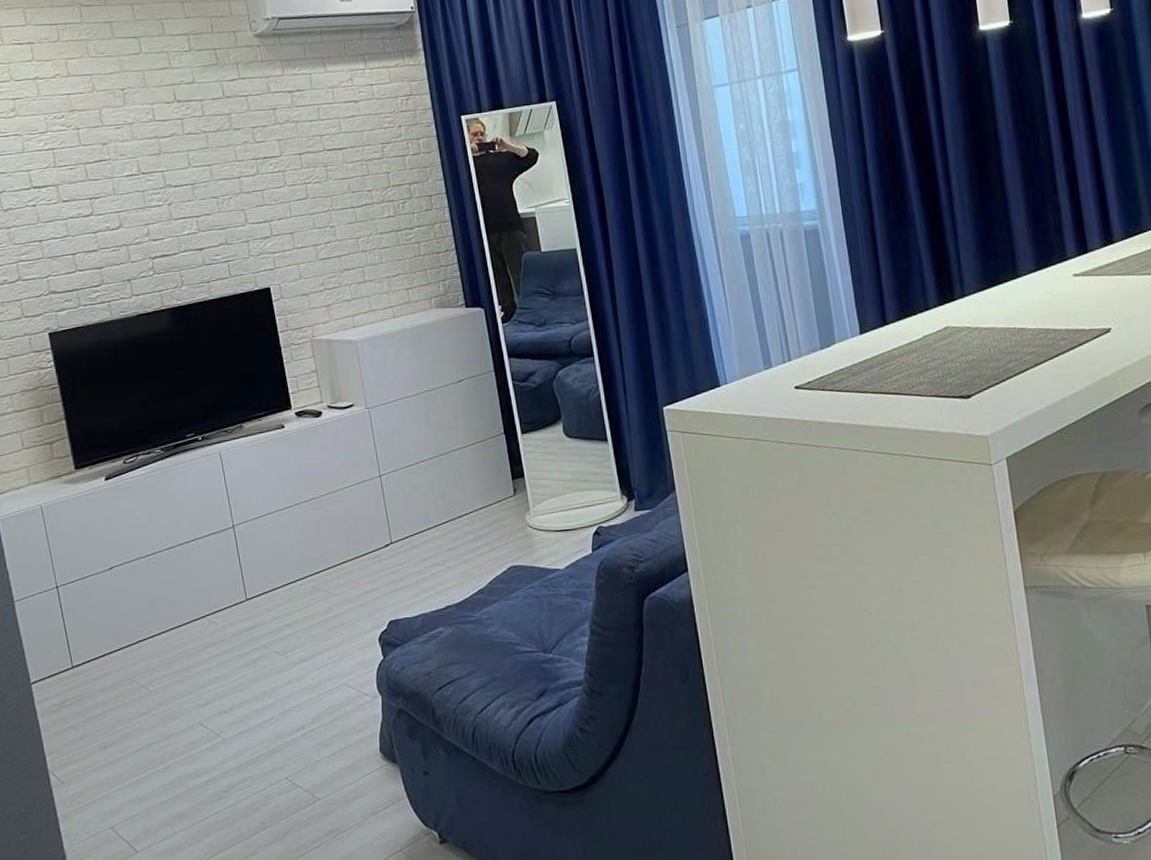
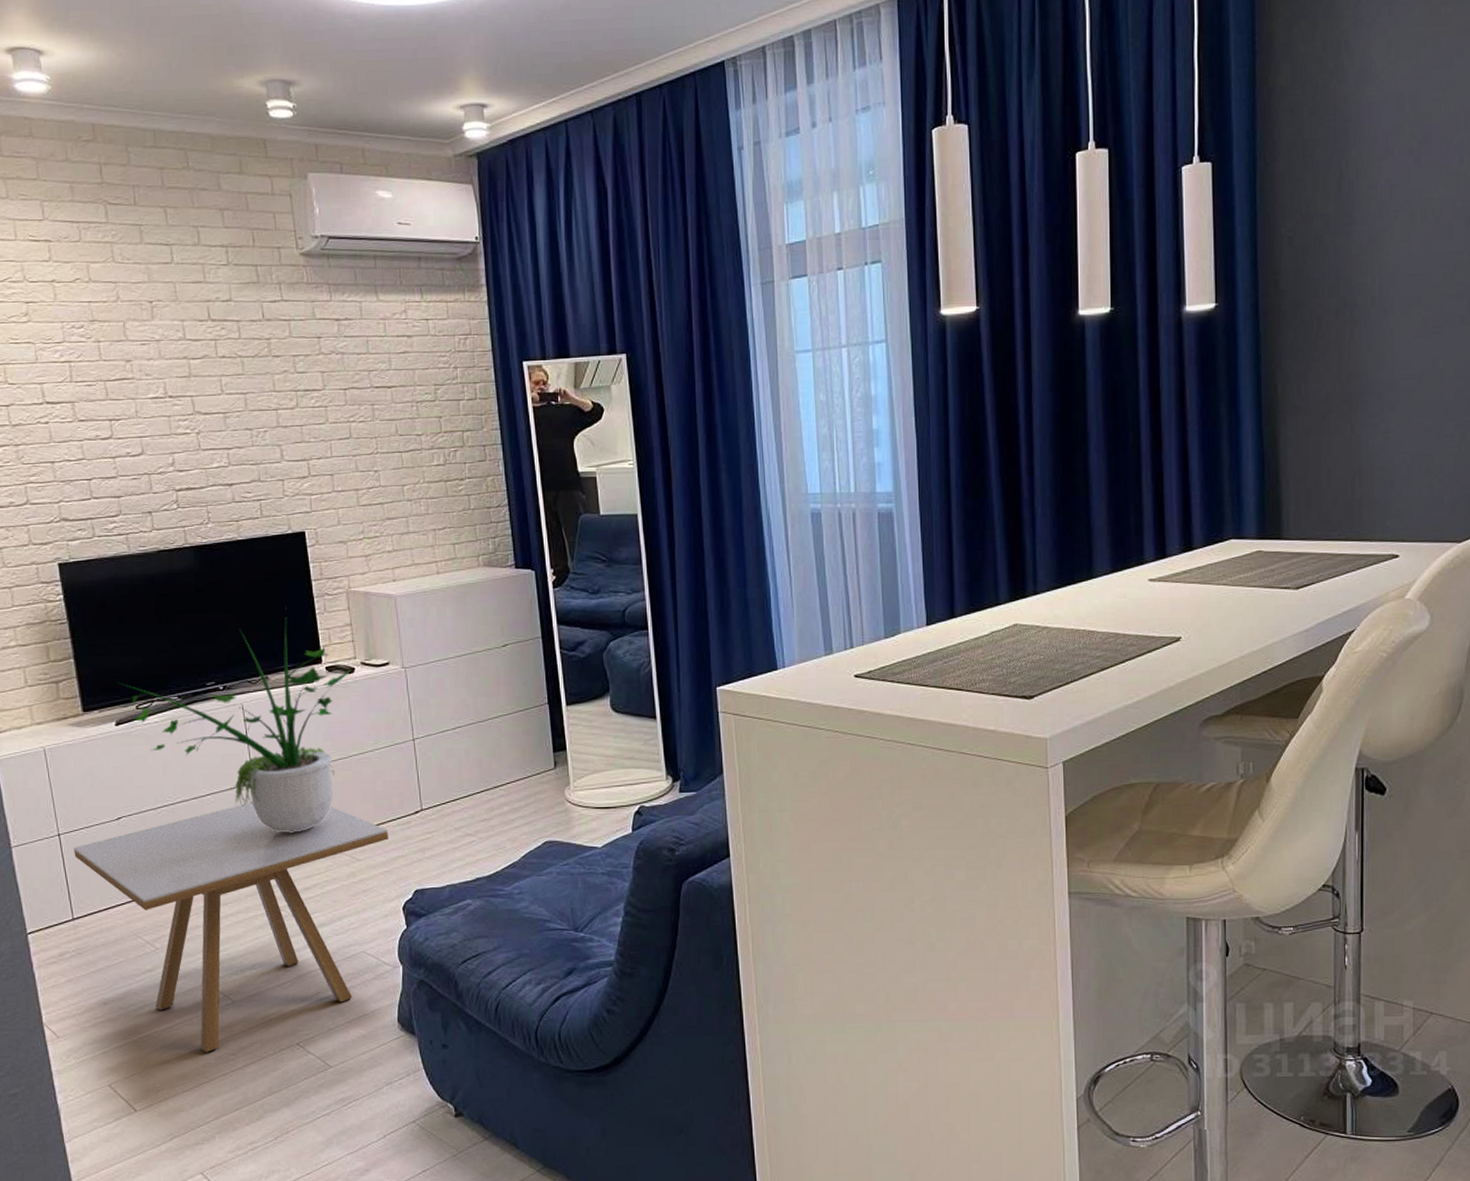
side table: none [71,545,362,791] -> present [74,802,388,1053]
potted plant: none [106,359,320,573] -> present [118,607,352,833]

